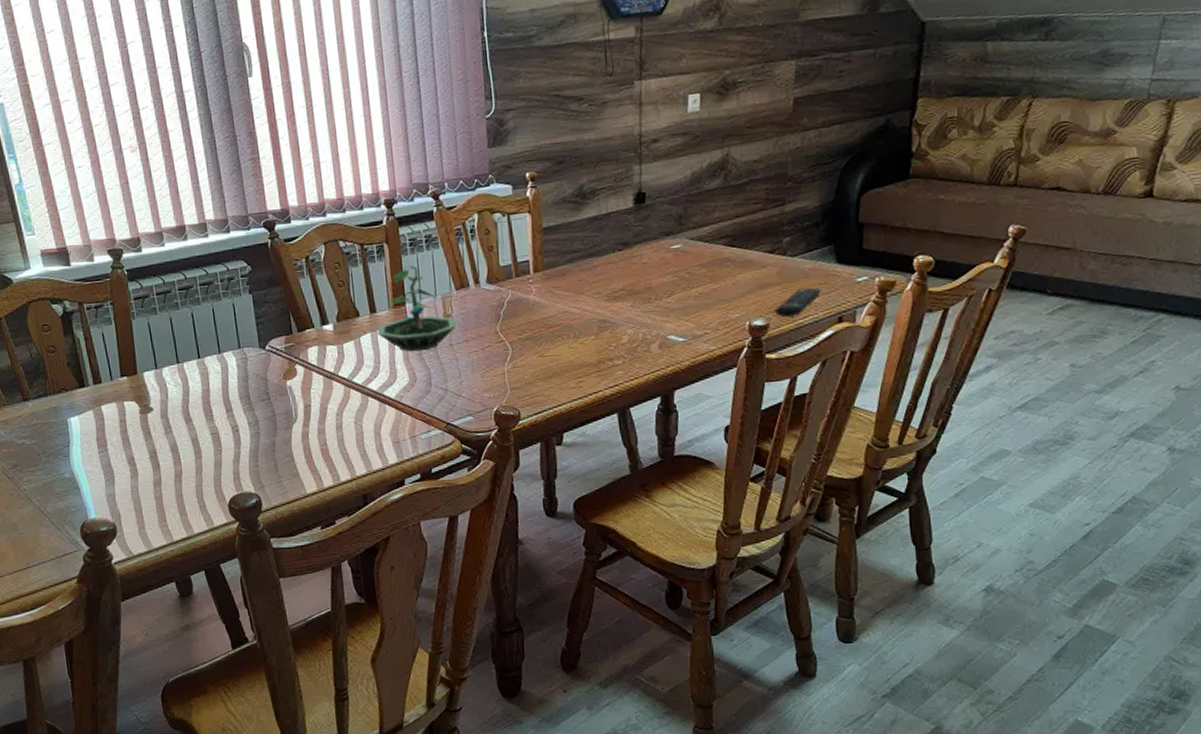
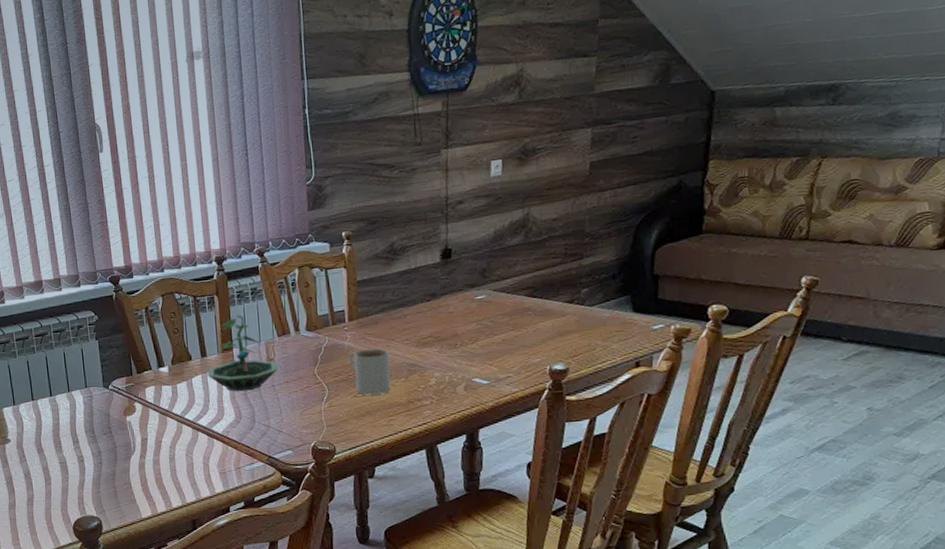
mug: none [534,303,580,355] -> present [348,348,391,395]
remote control: present [775,287,821,317] -> none [574,334,619,362]

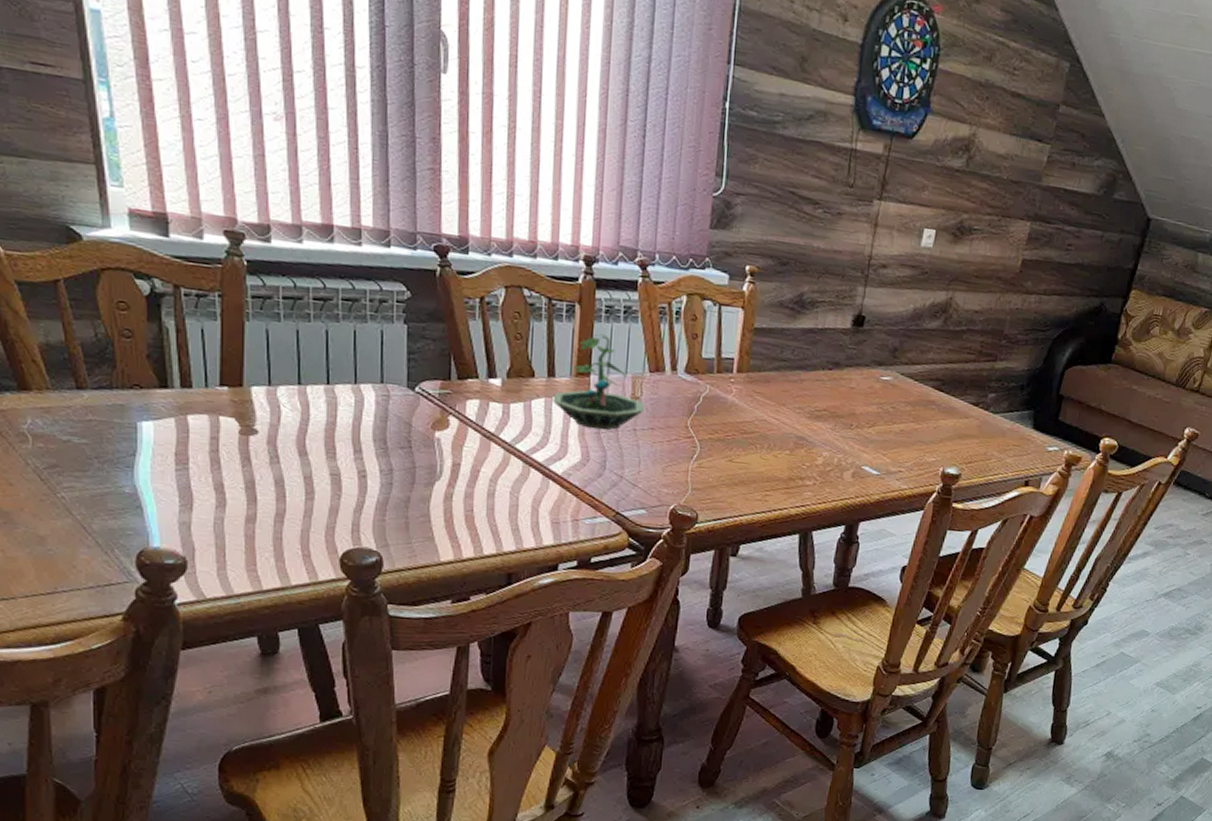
mug: present [348,348,391,395] -> none [729,409,778,465]

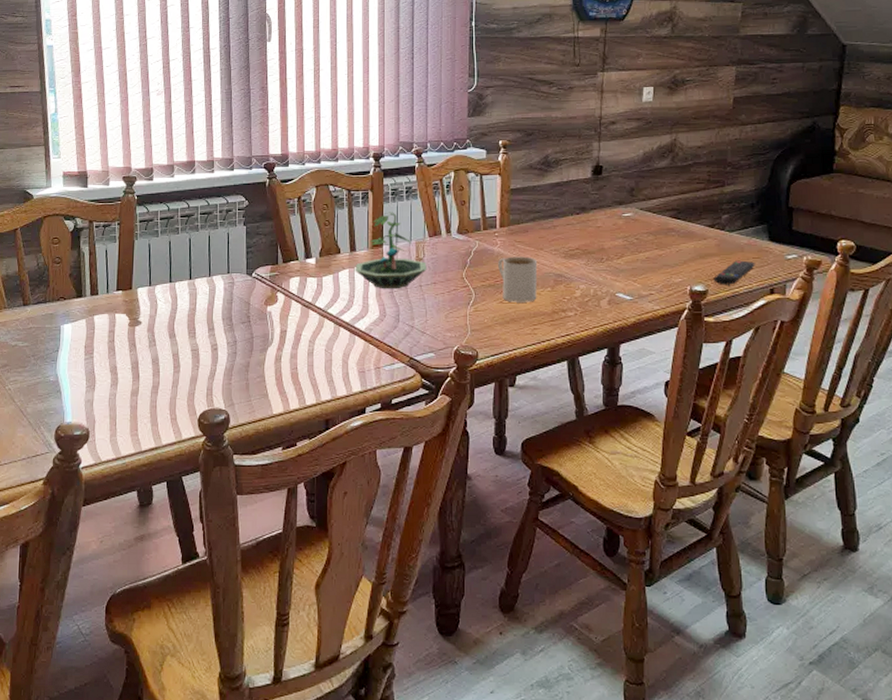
mug: none [729,409,778,465] -> present [497,256,538,302]
remote control: none [968,445,1015,472] -> present [713,260,755,285]

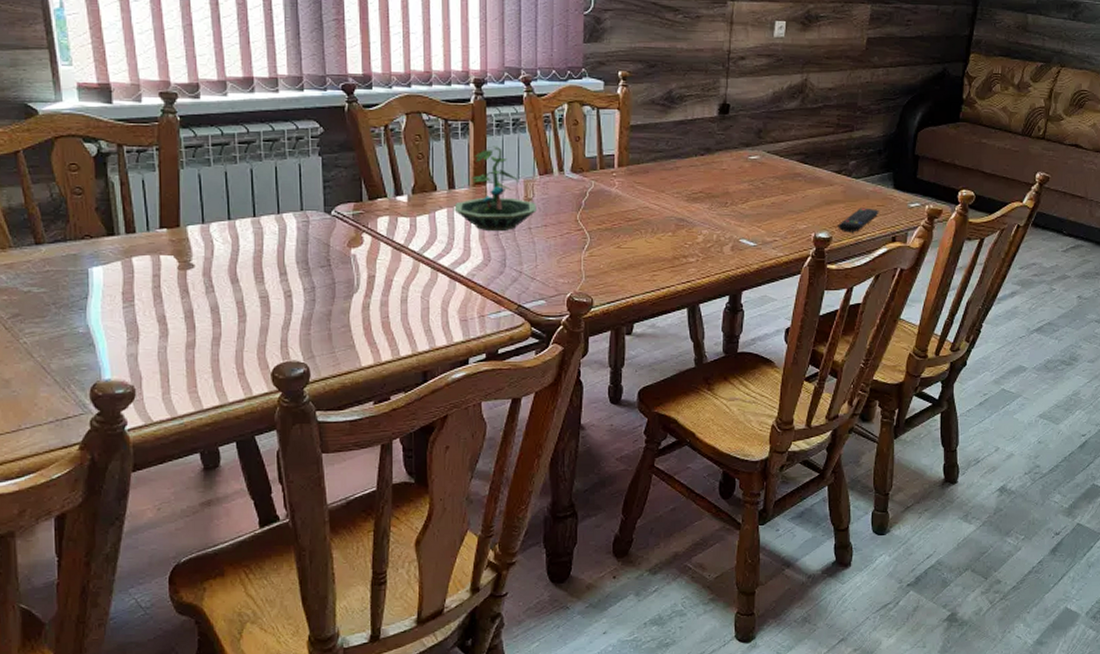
mug: present [497,256,538,302] -> none [615,199,658,247]

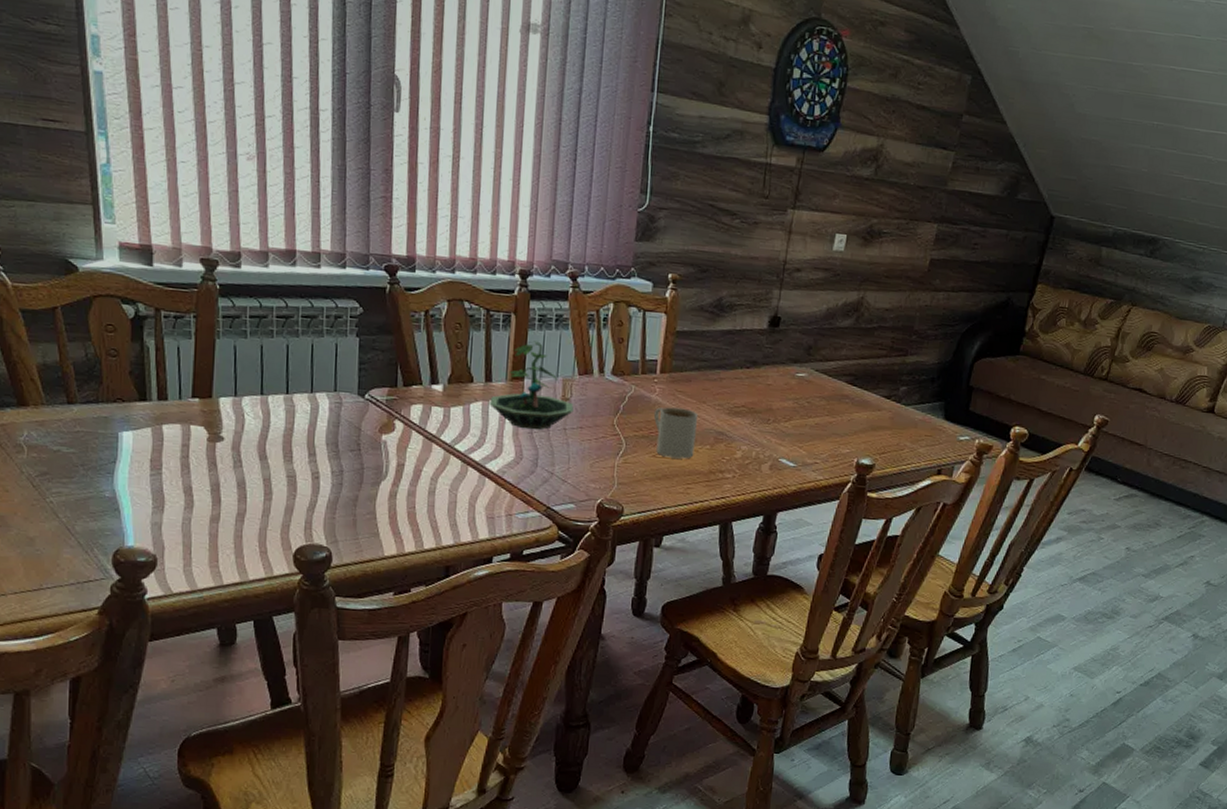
mug: none [615,199,658,247] -> present [653,407,699,459]
remote control: present [838,208,879,233] -> none [882,436,927,462]

